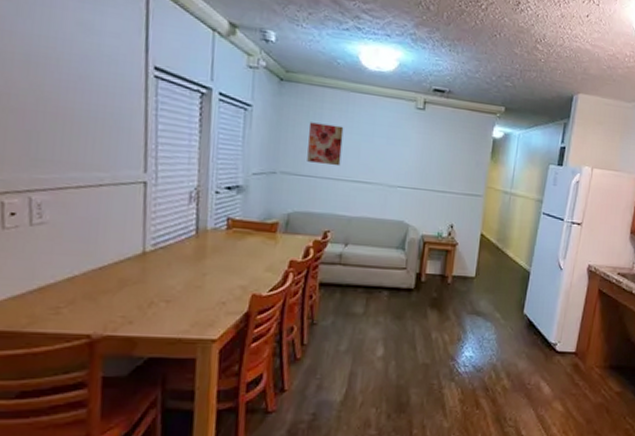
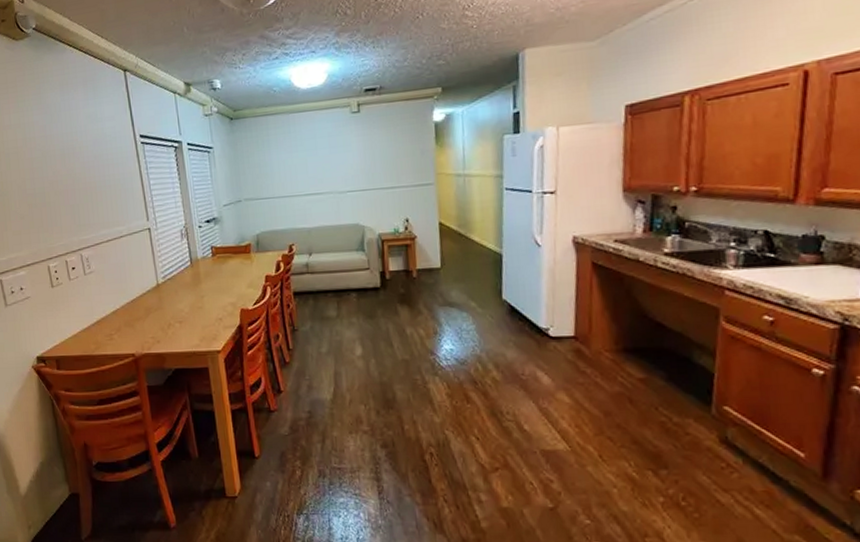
wall art: present [307,122,344,167] -> none [260,147,293,186]

